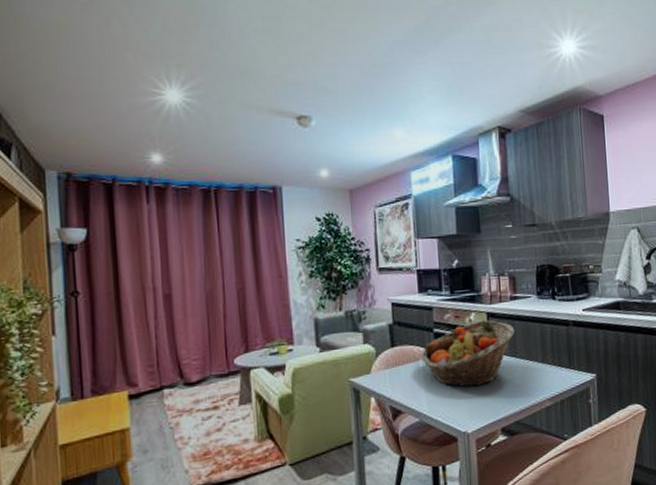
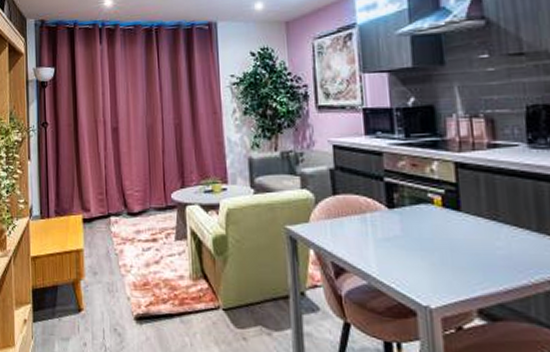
fruit basket: present [422,319,514,388] -> none [370,170,495,252]

